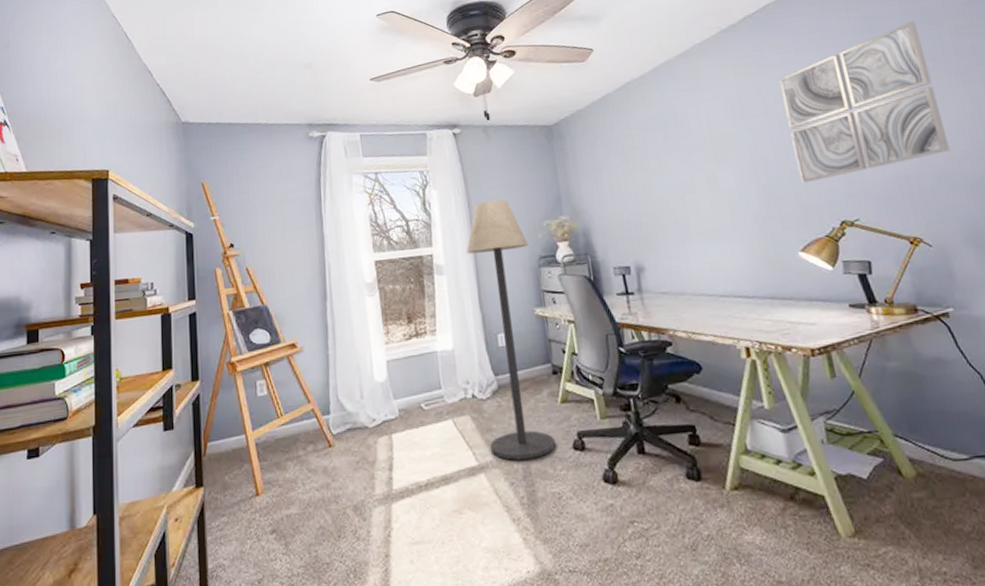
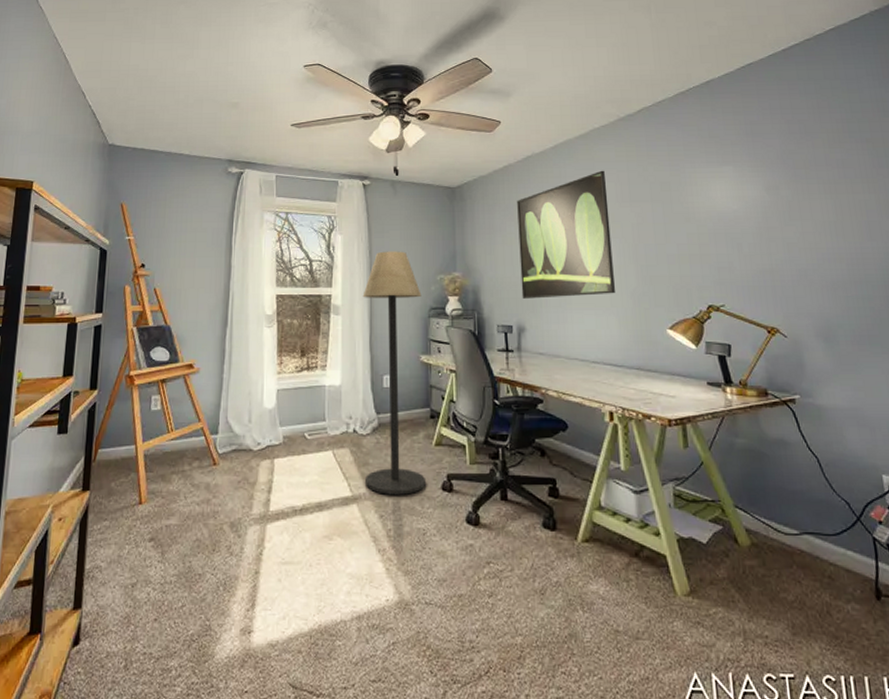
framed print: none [620,88,737,236] -> present [517,170,615,299]
wall art: present [779,21,951,184] -> none [667,131,813,267]

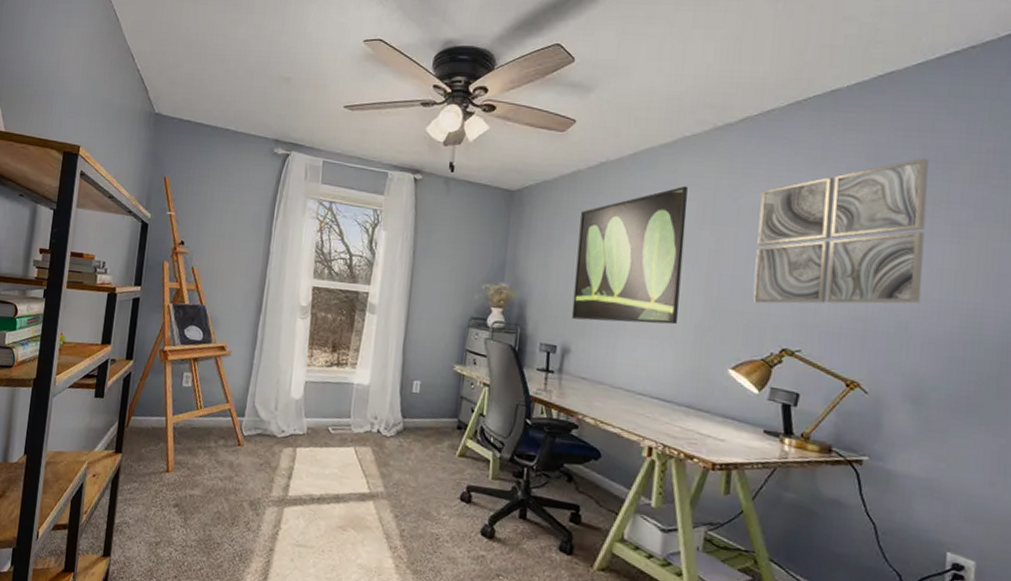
floor lamp: present [362,251,425,495] -> none [384,252,463,500]
wall art: none [667,131,813,267] -> present [753,158,929,304]

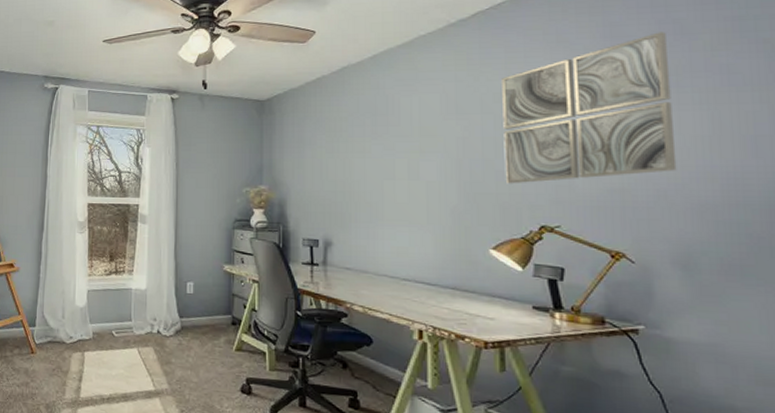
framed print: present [571,186,688,325] -> none [329,80,433,214]

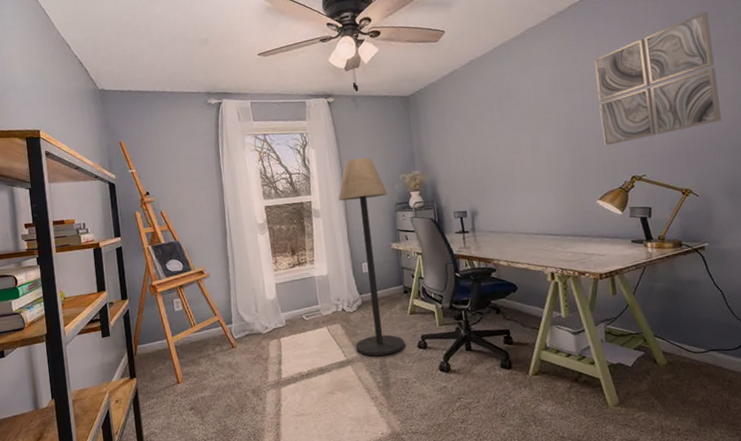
floor lamp: none [168,164,227,394] -> present [338,157,405,356]

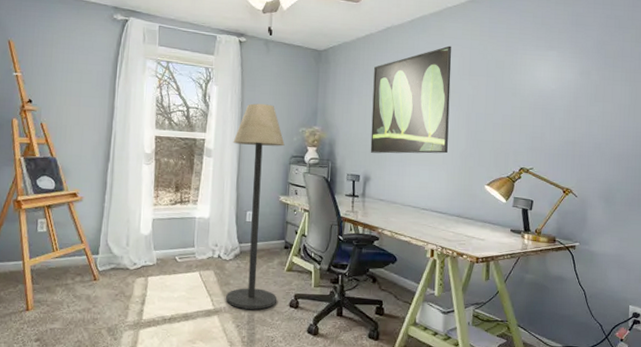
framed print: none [464,66,552,187] -> present [370,45,452,154]
wall art: present [594,11,722,146] -> none [500,24,610,135]

